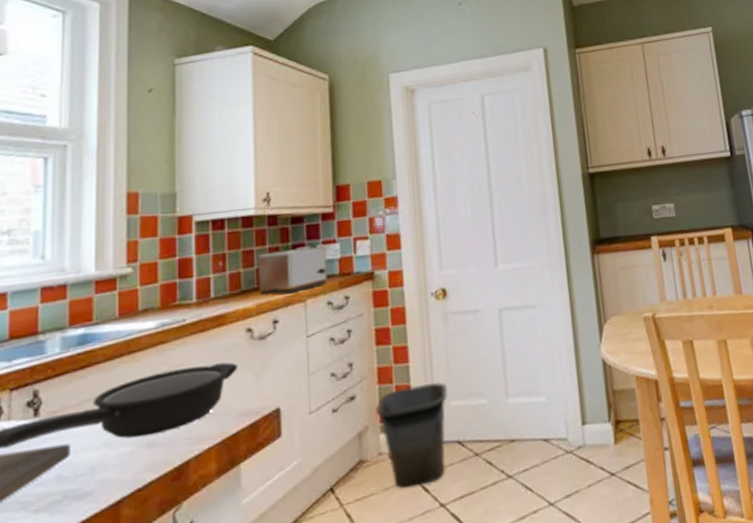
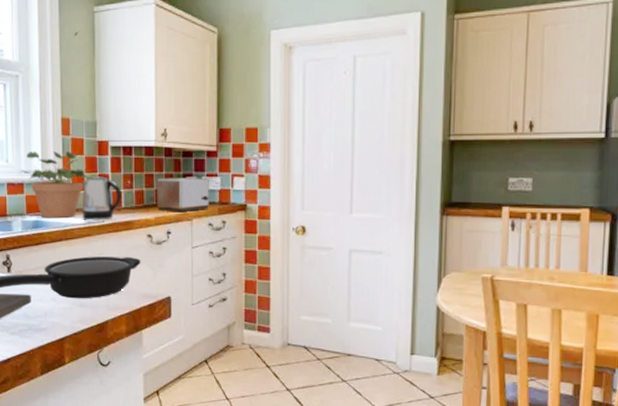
potted plant: none [62,234,165,329] -> present [20,150,89,219]
kettle: none [153,261,211,323] -> present [82,176,122,220]
waste bin: present [376,382,448,488] -> none [242,299,299,372]

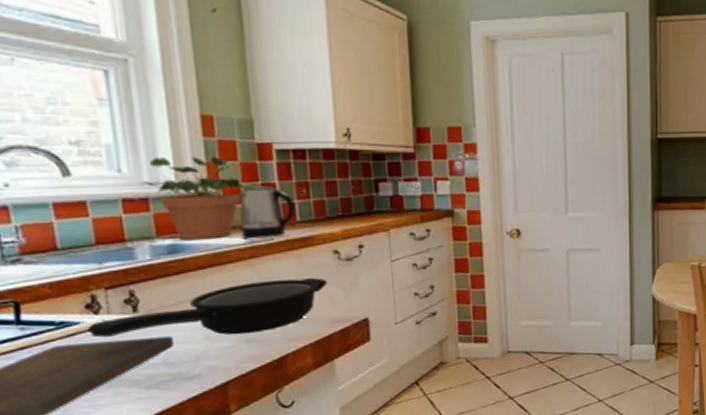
toaster: present [156,178,209,213] -> none [341,183,409,223]

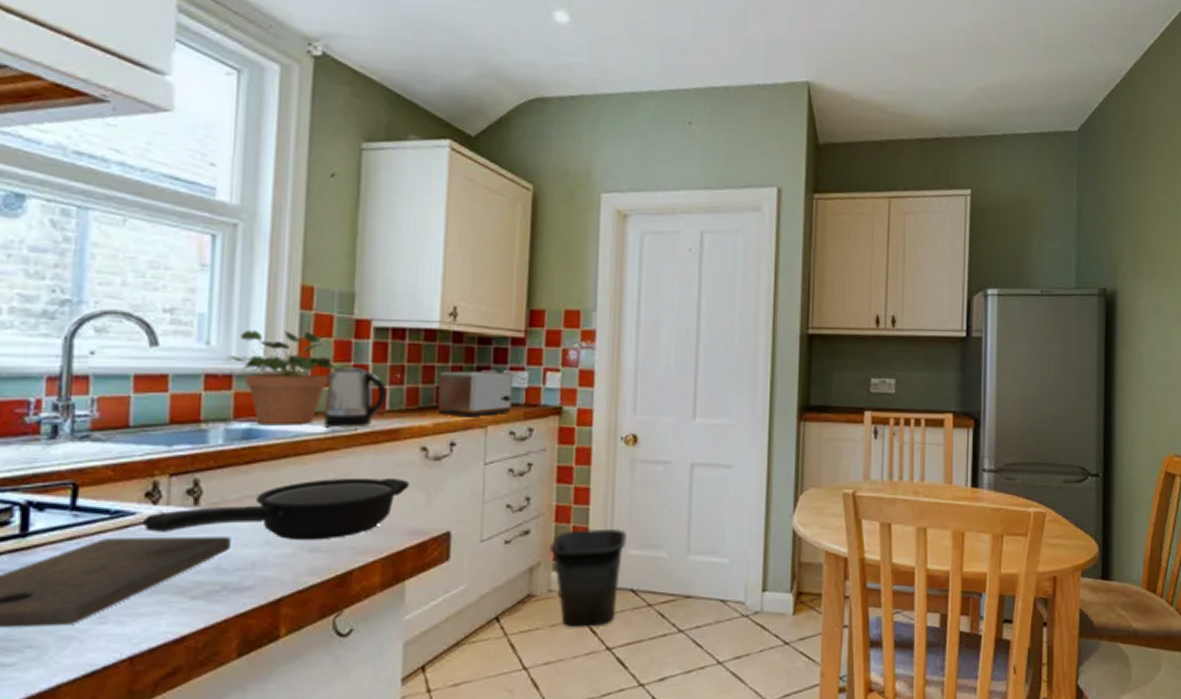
toaster: none [341,183,409,223] -> present [437,371,513,417]
waste bin: none [455,306,518,384] -> present [550,529,626,628]

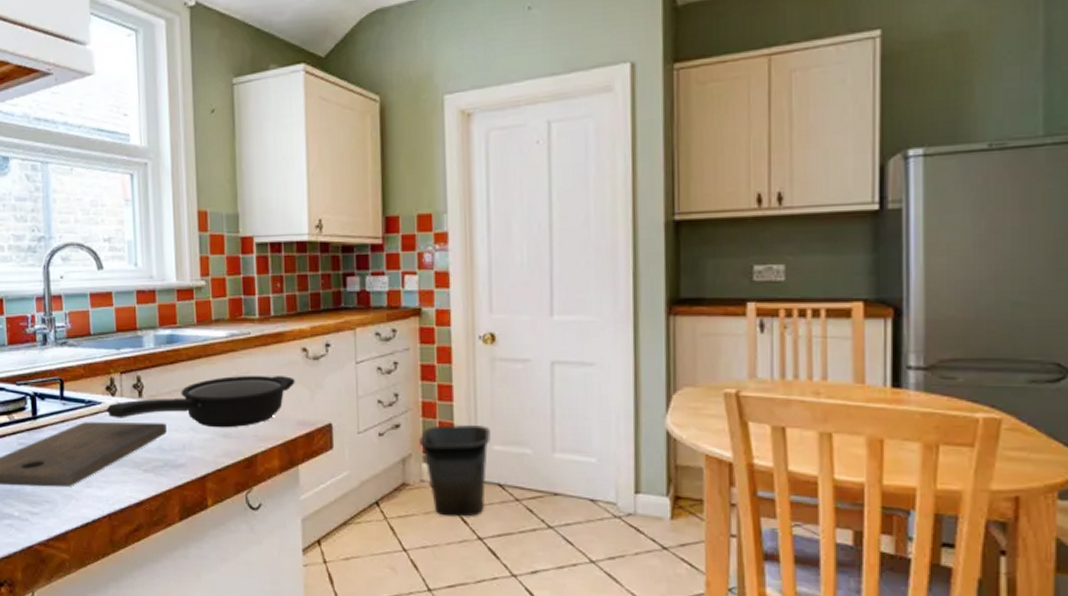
potted plant: present [228,330,338,426] -> none [151,250,232,332]
kettle: present [323,367,387,428] -> none [223,279,271,332]
toaster: present [437,371,513,417] -> none [311,277,376,320]

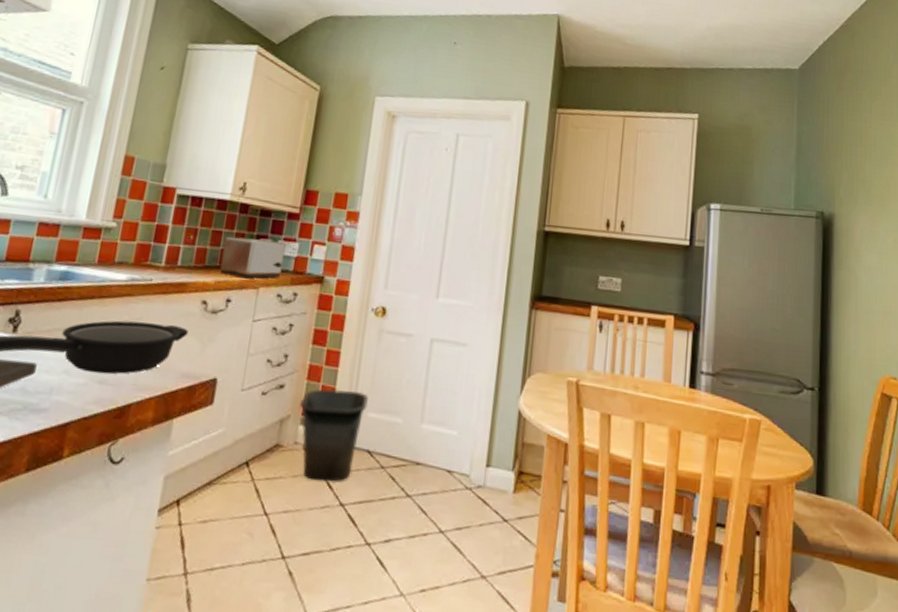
toaster: none [311,277,376,320] -> present [219,236,286,279]

